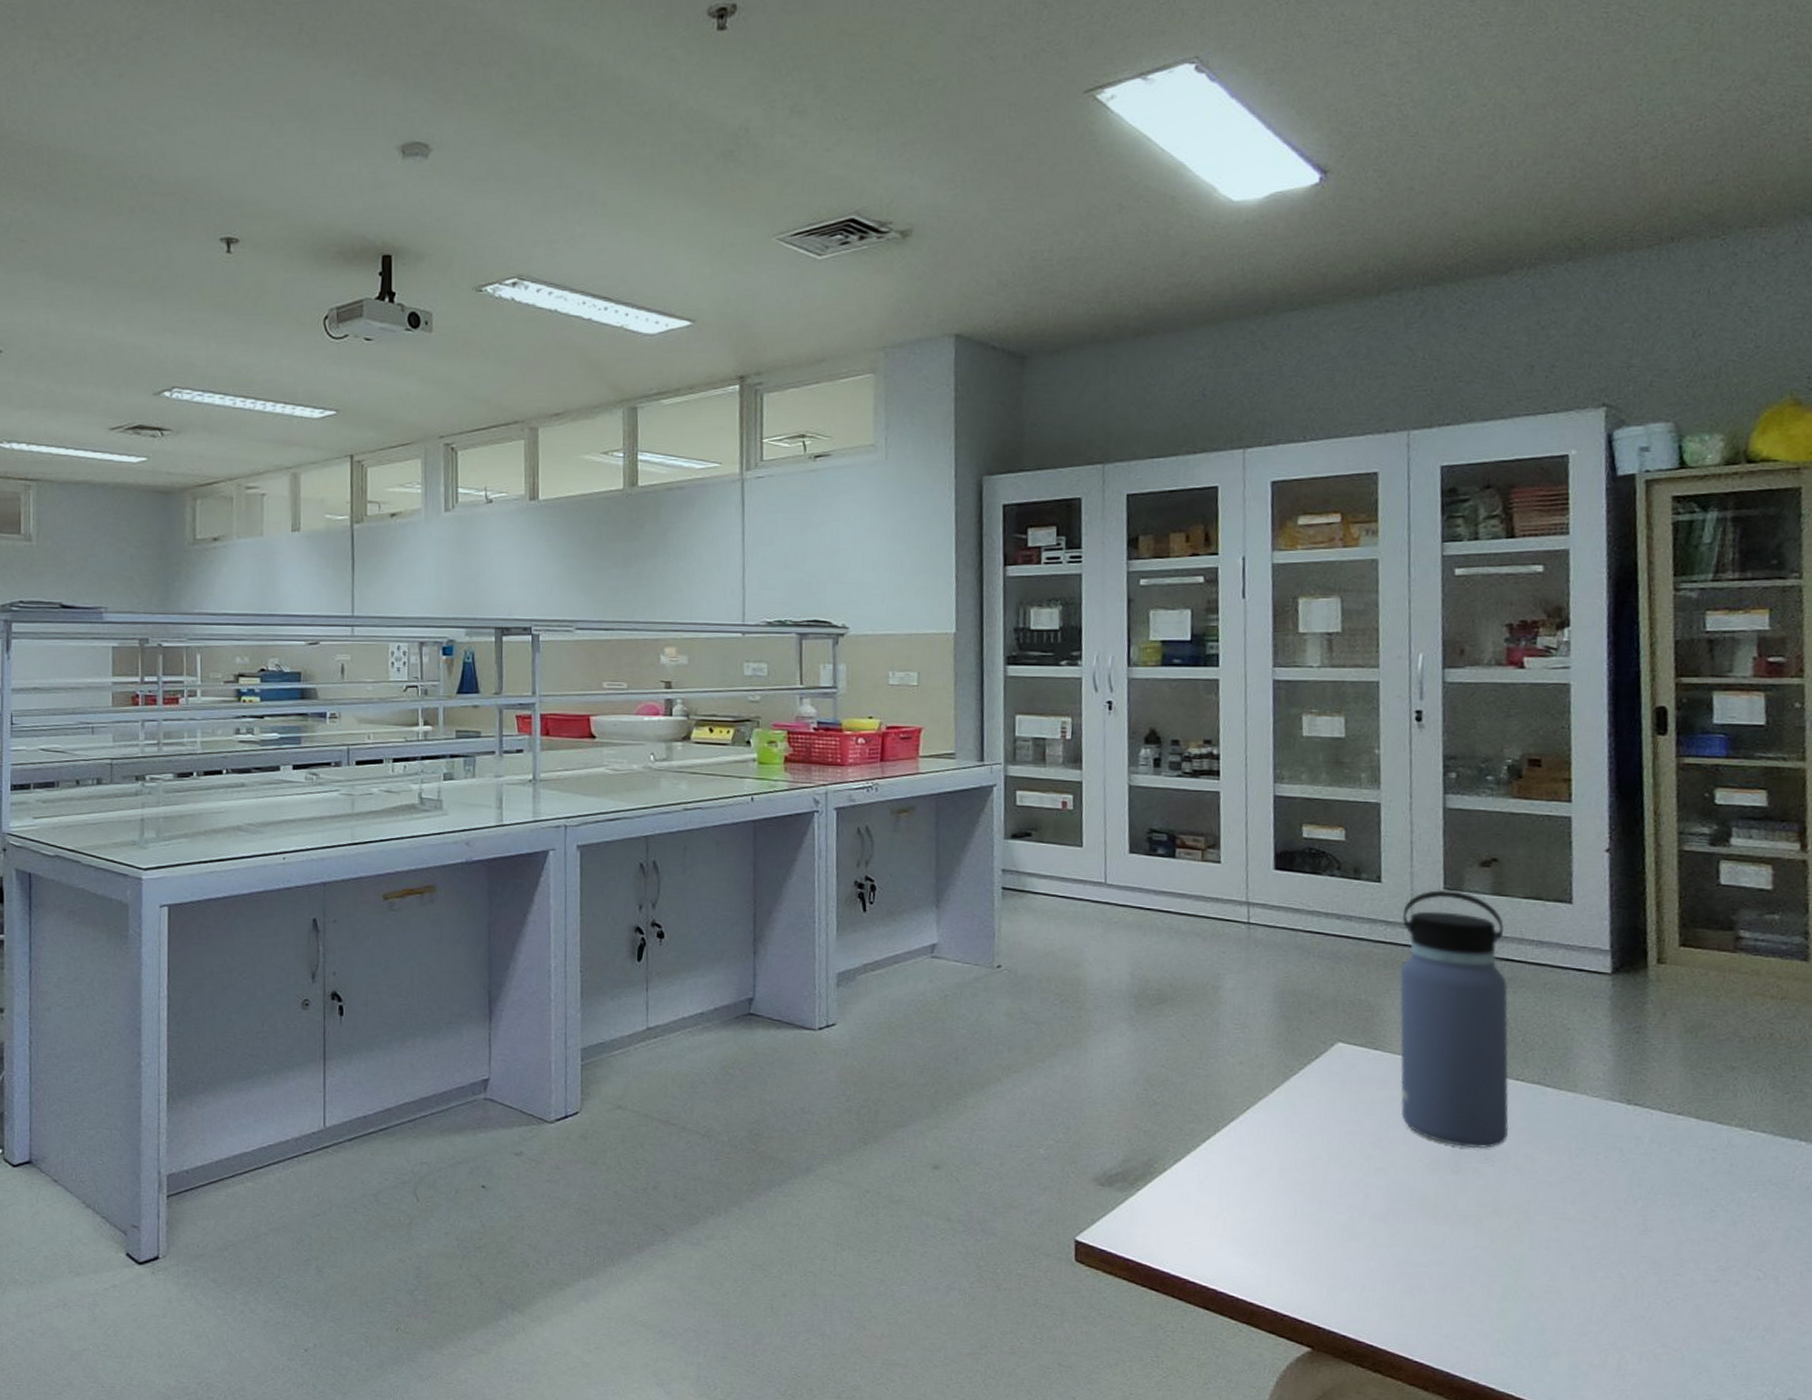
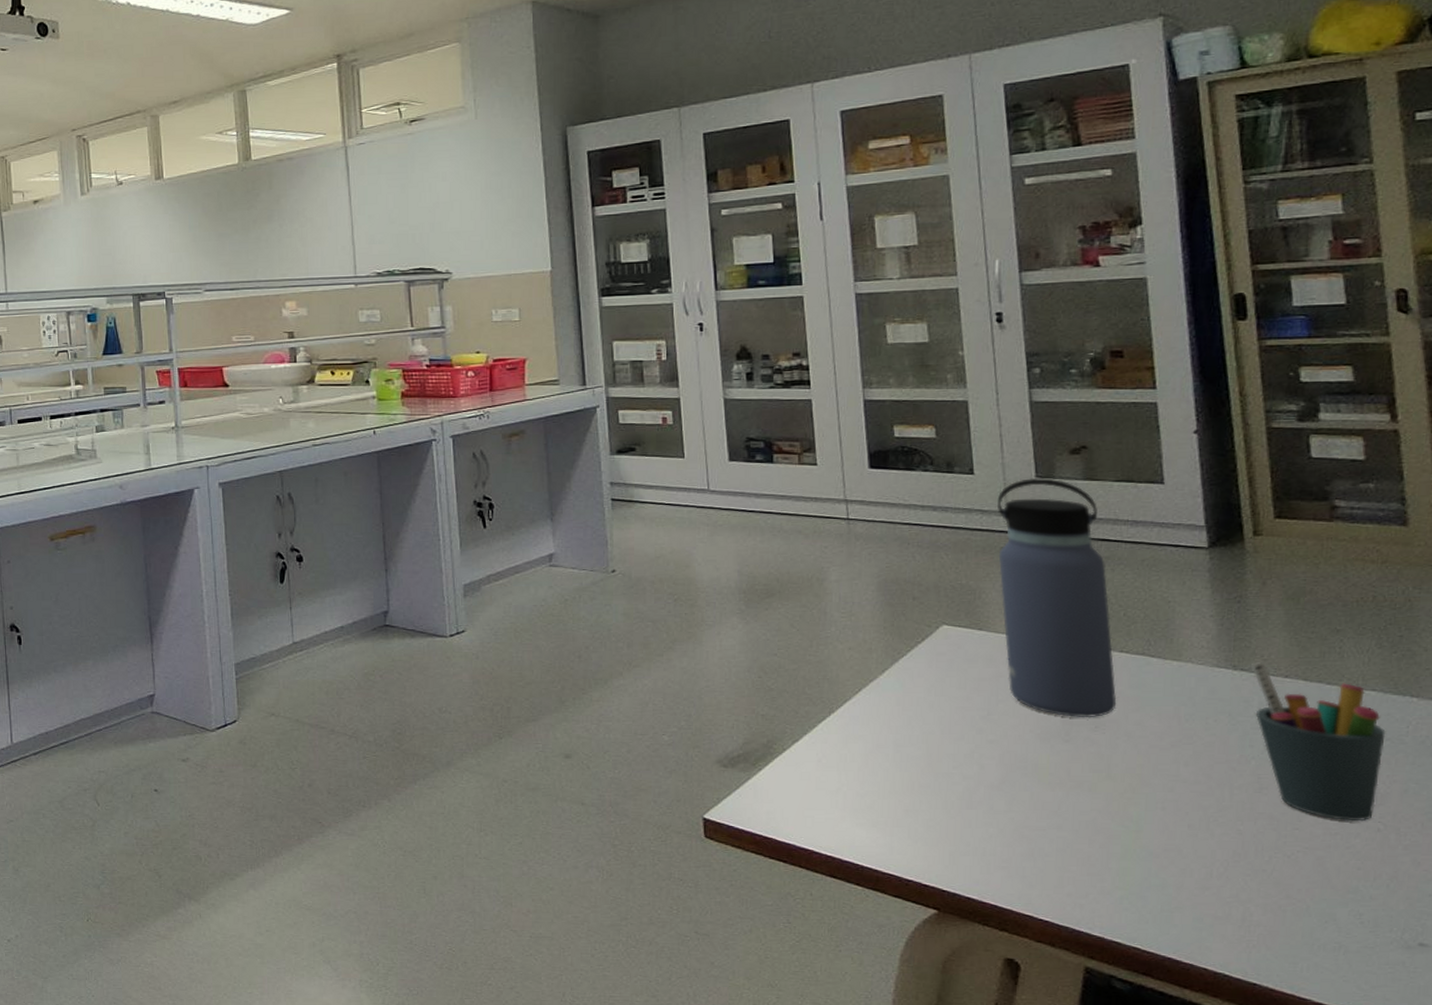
pen holder: none [1644,1096,1773,1268] -> present [1250,661,1386,821]

